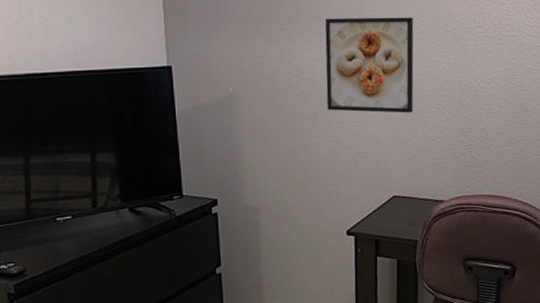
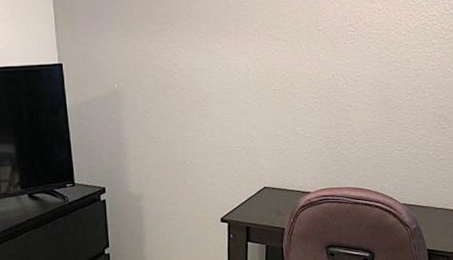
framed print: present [325,17,414,113] -> none [202,16,287,110]

